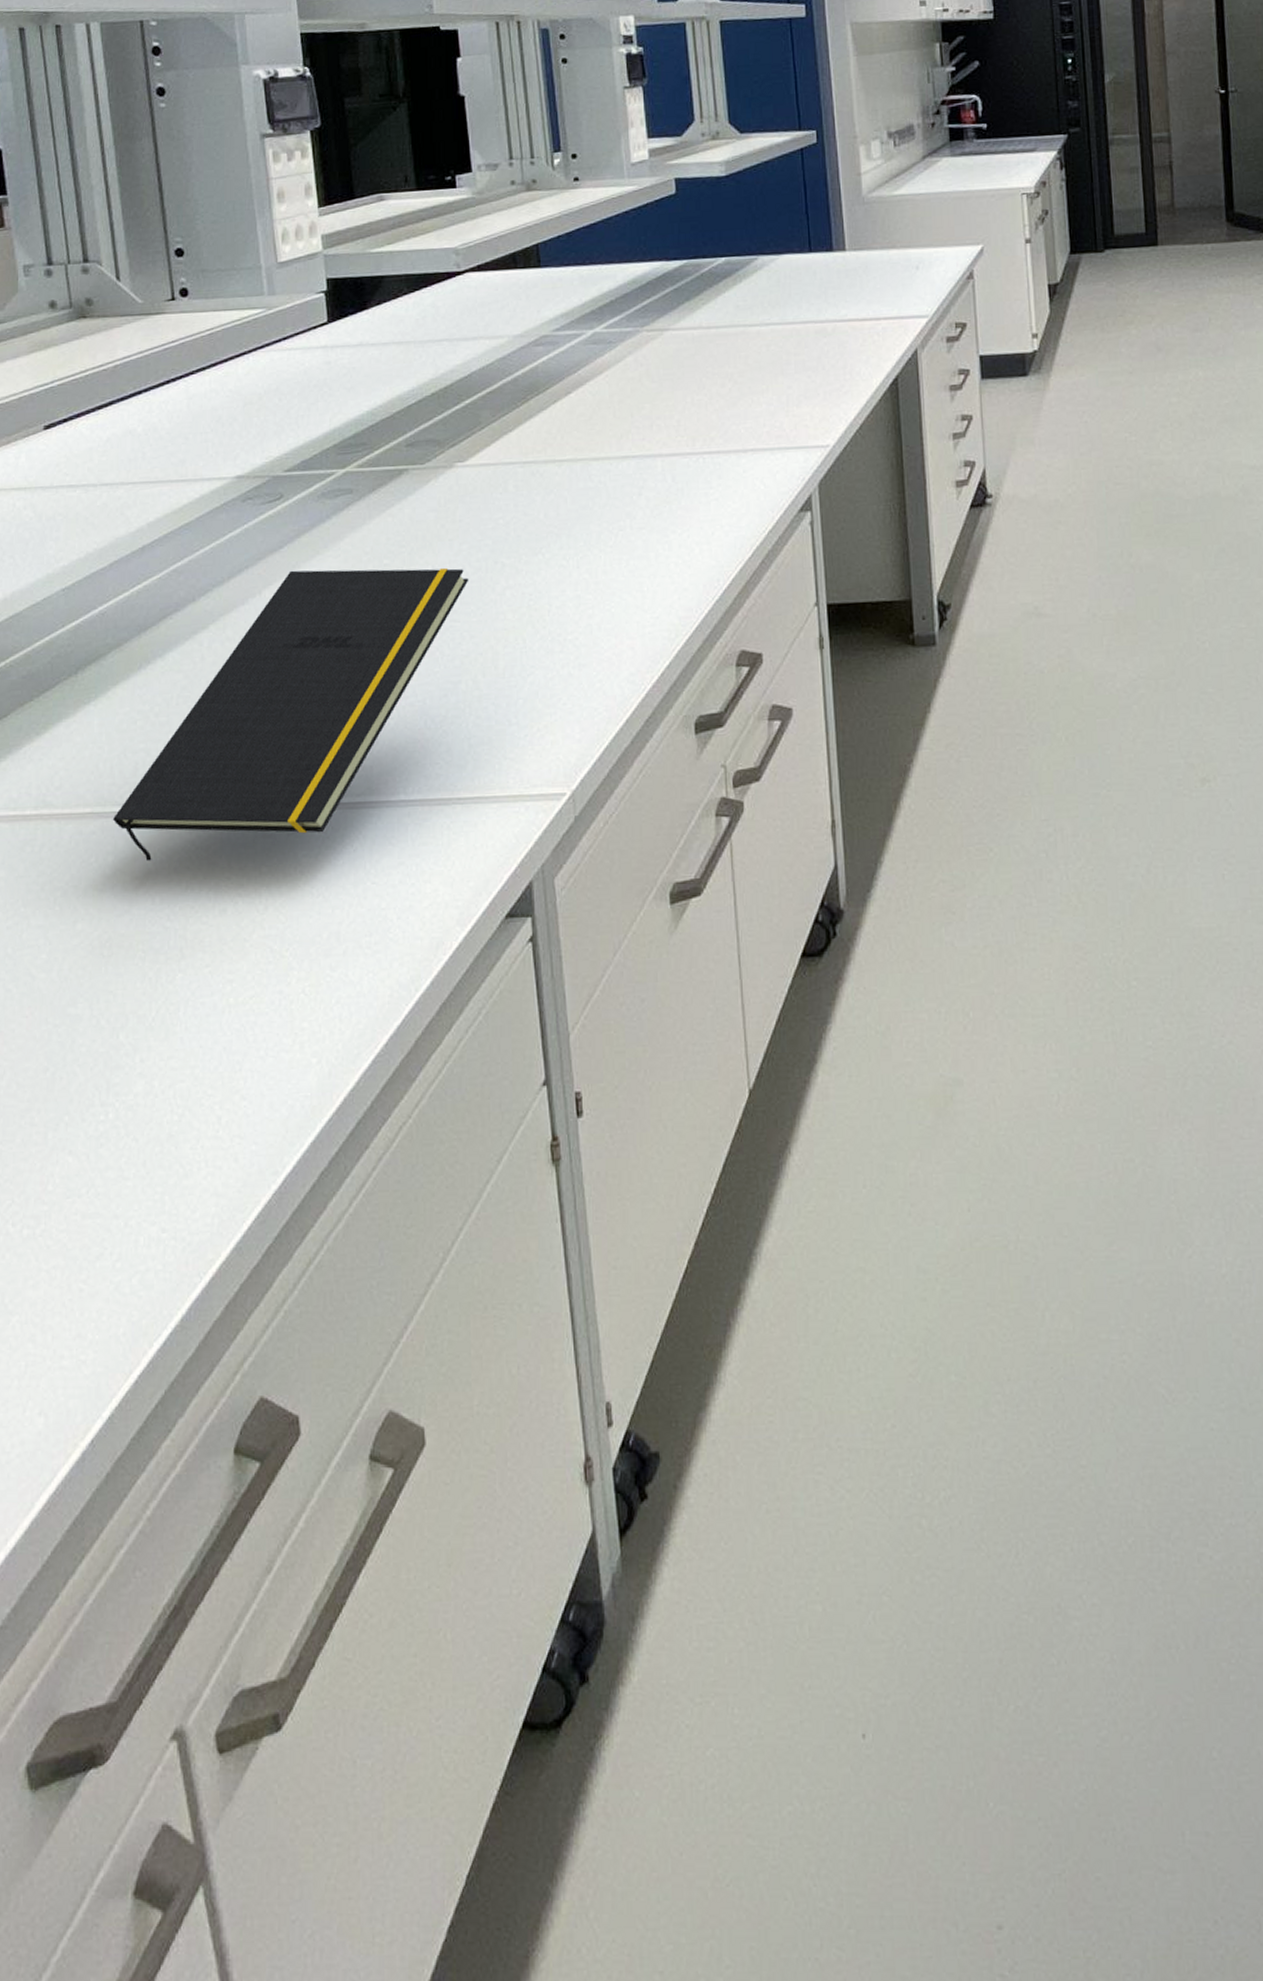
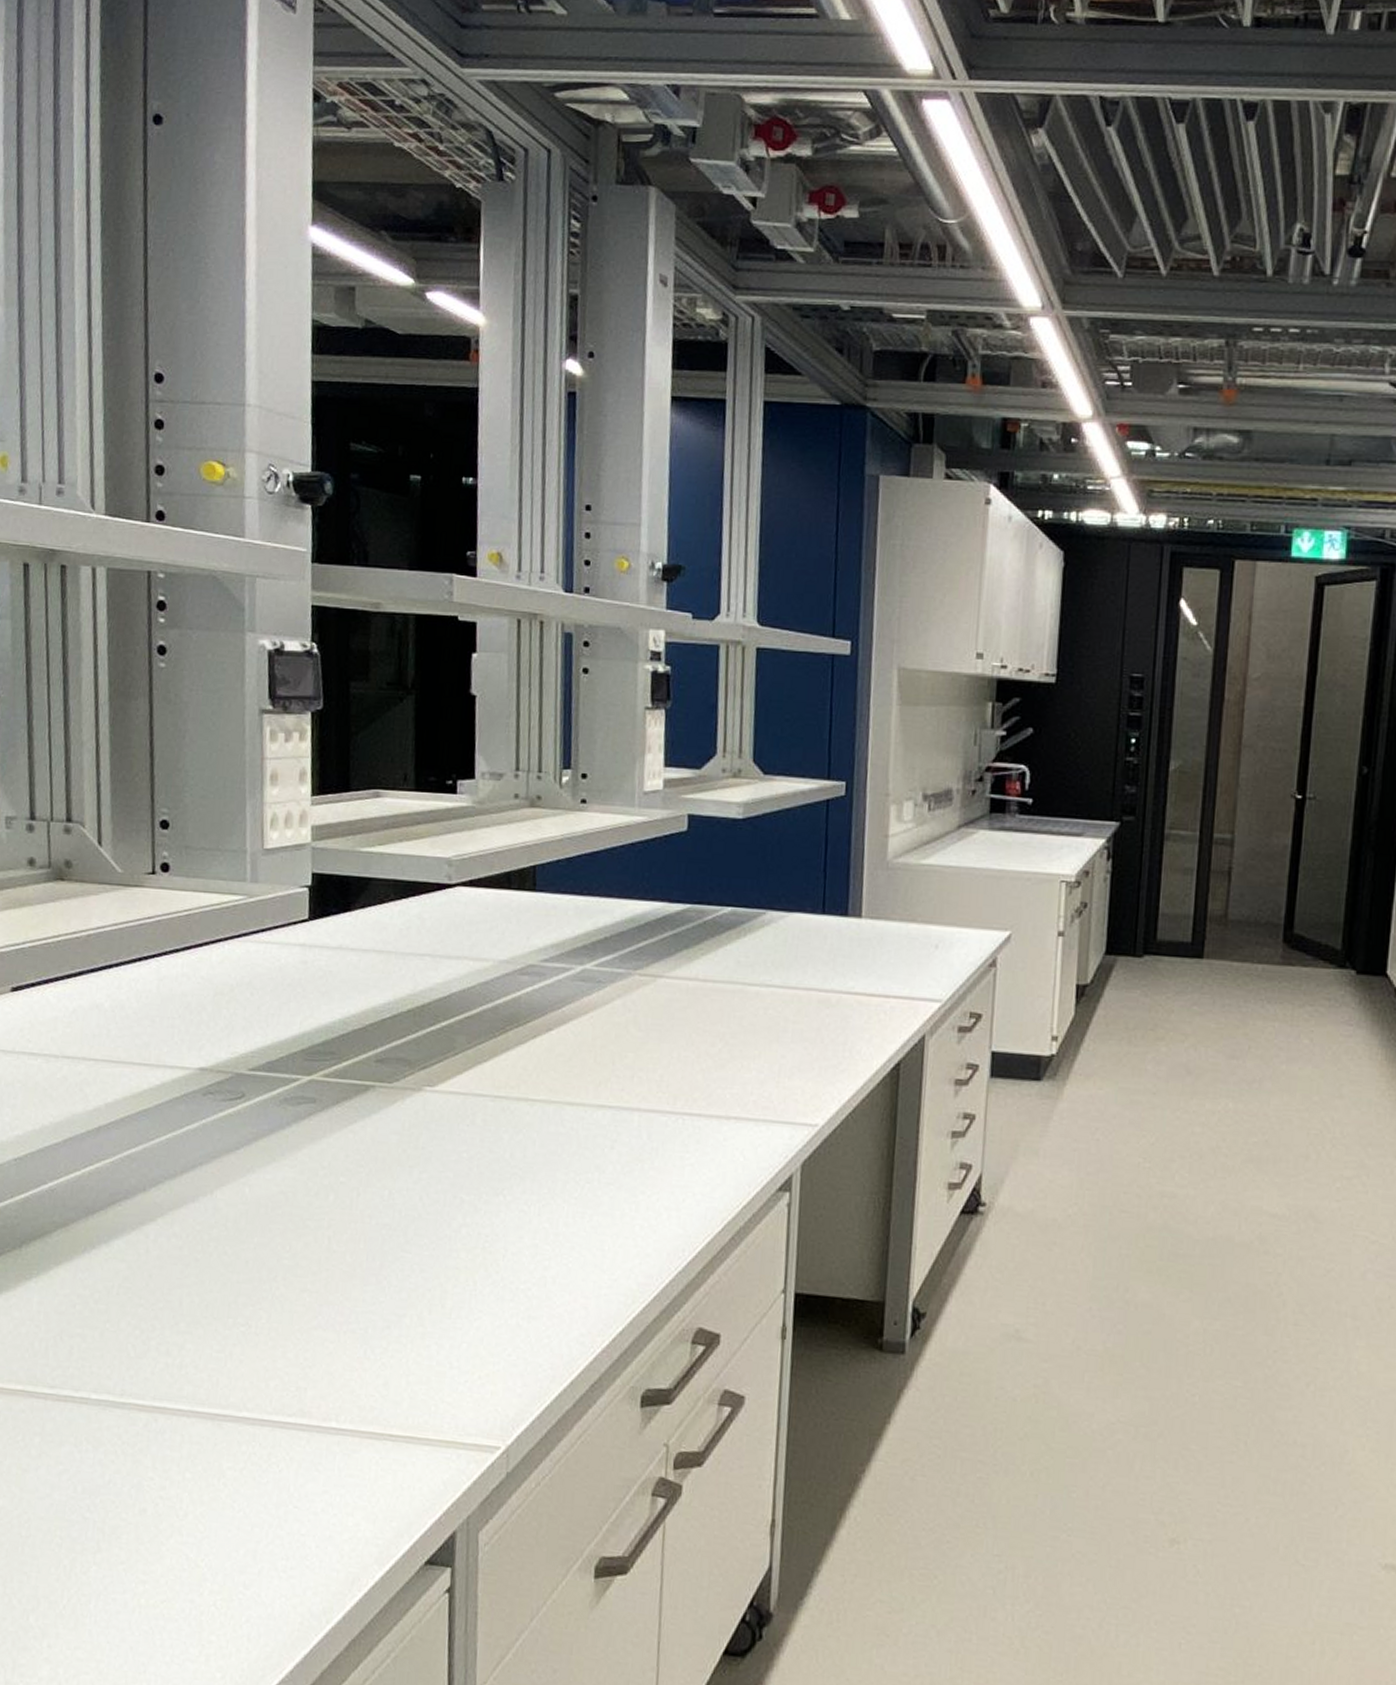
notepad: present [112,567,469,861] -> none [42,1174,426,1449]

